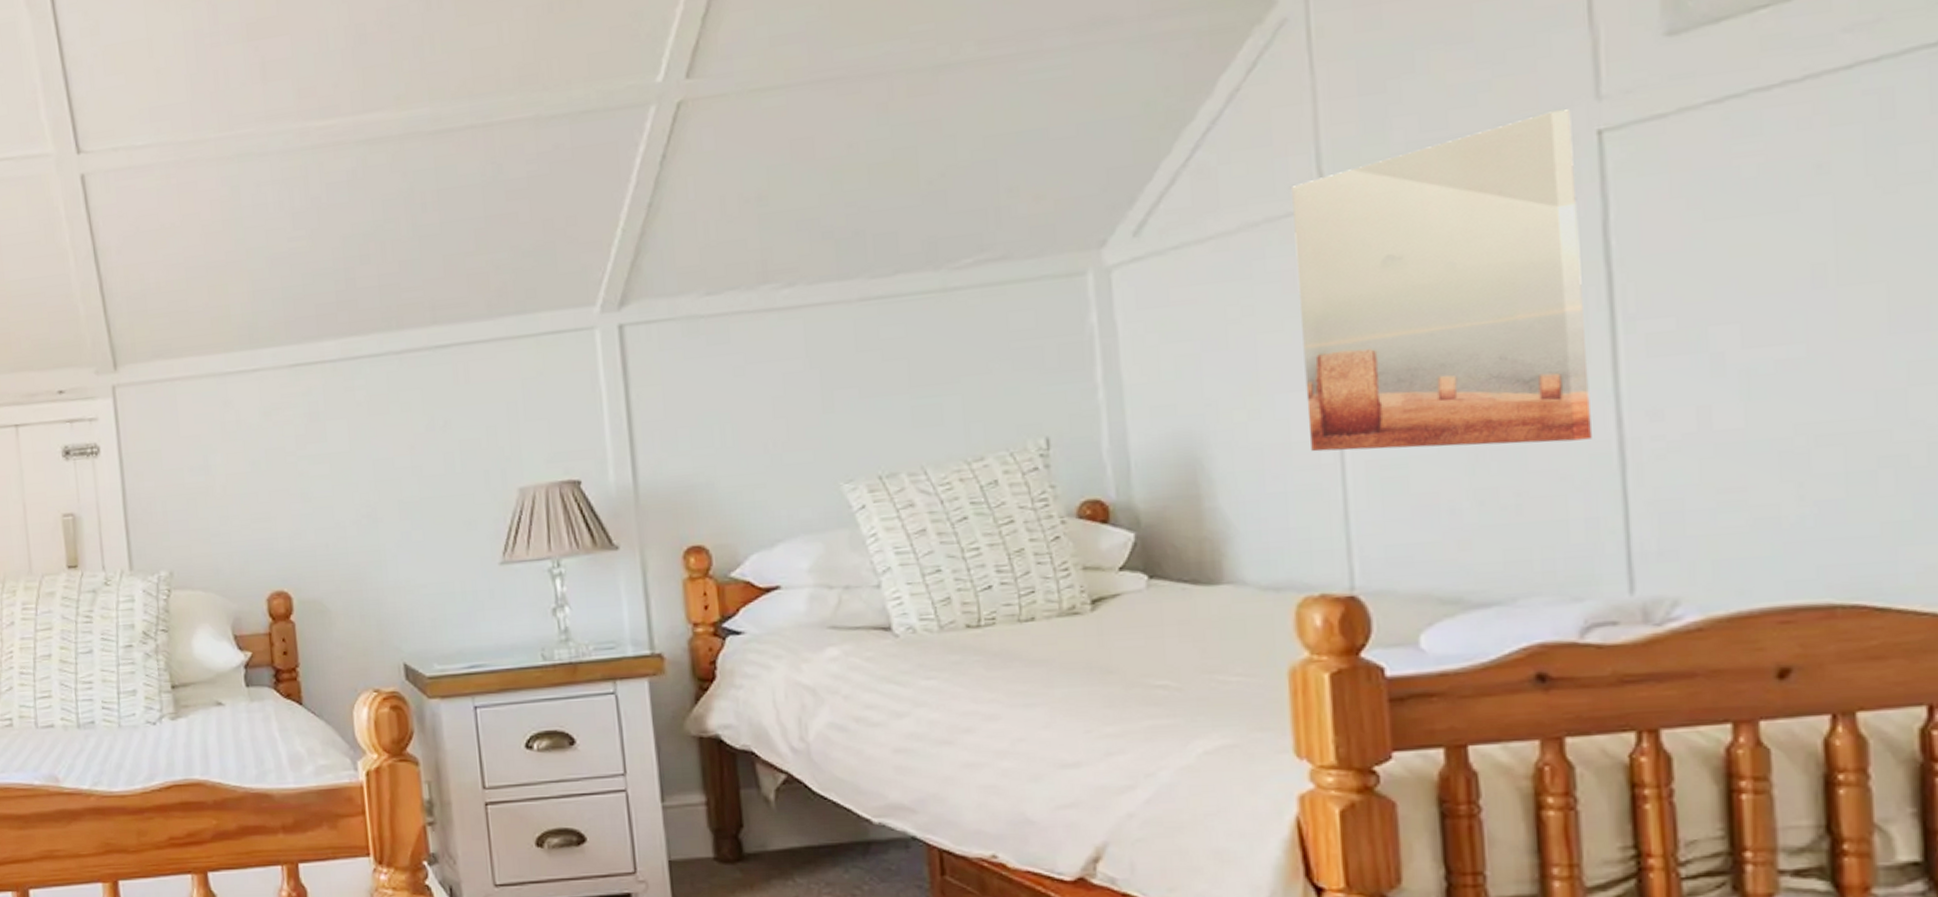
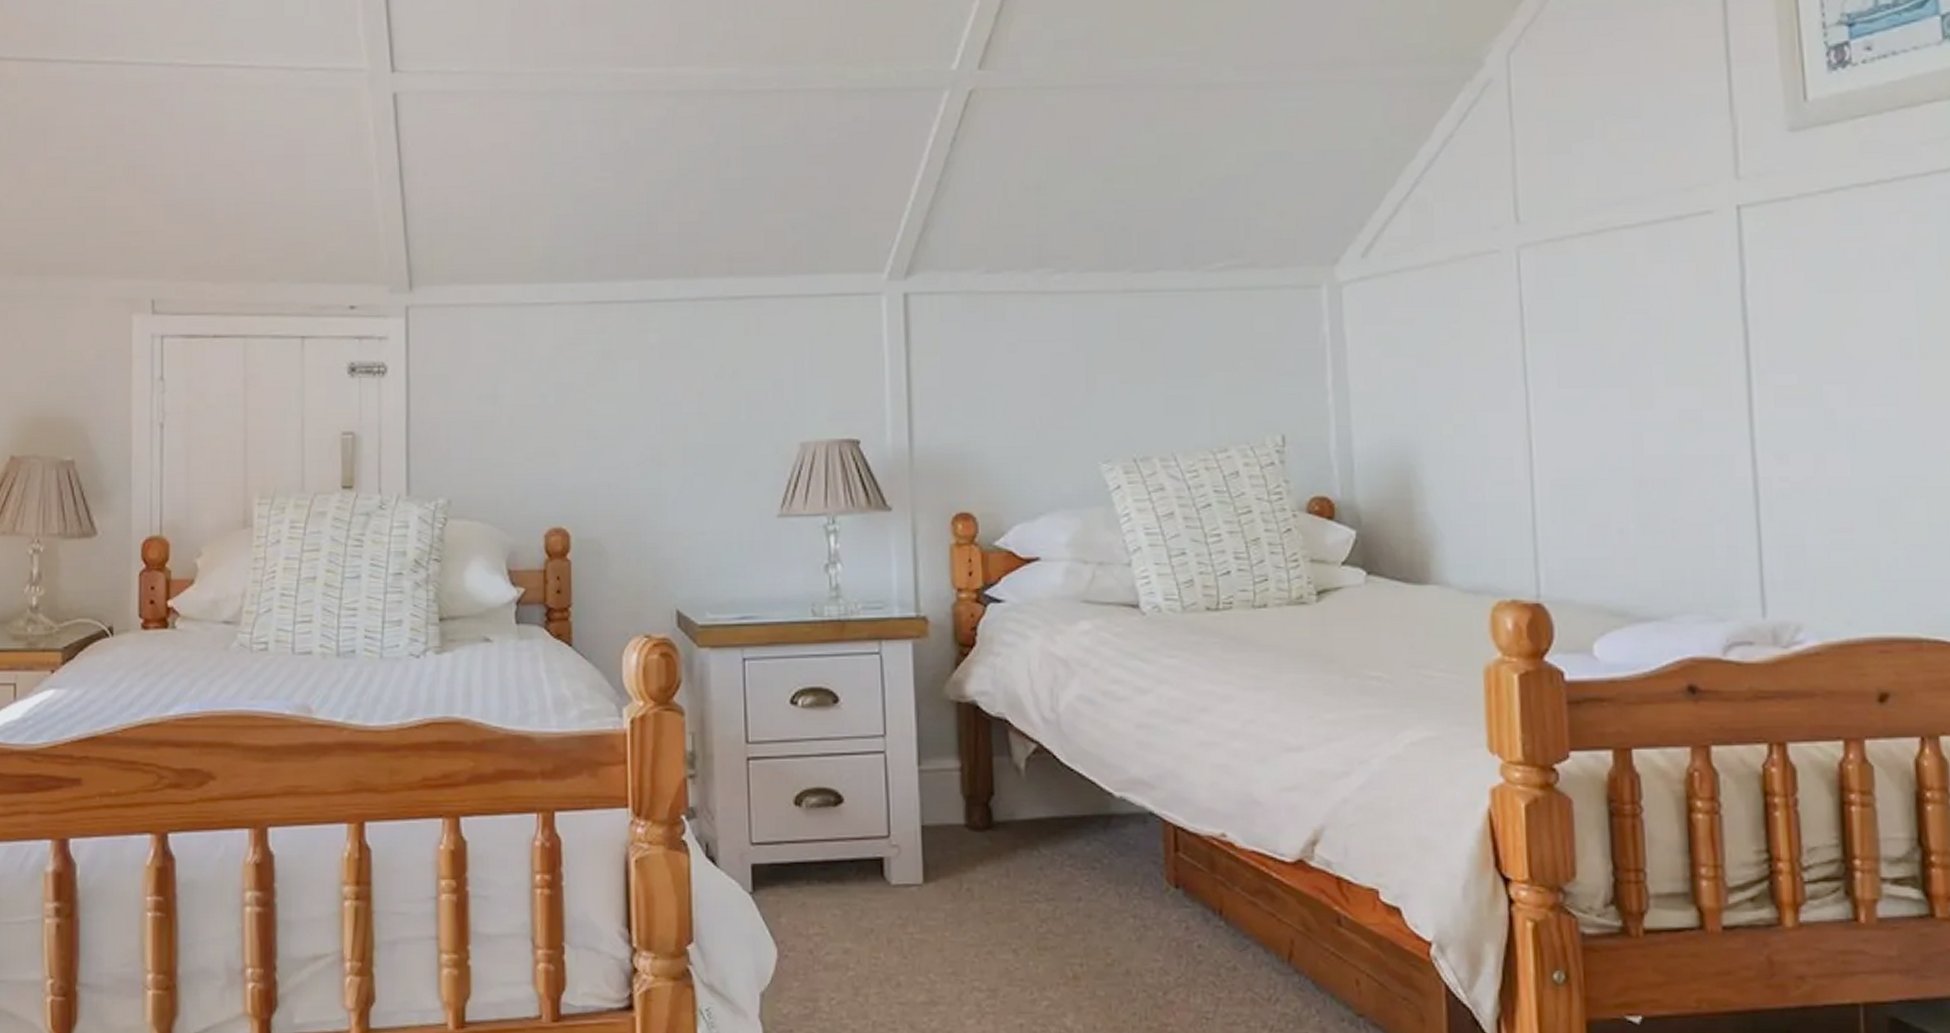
wall art: present [1292,109,1592,452] -> none [1494,185,1732,476]

